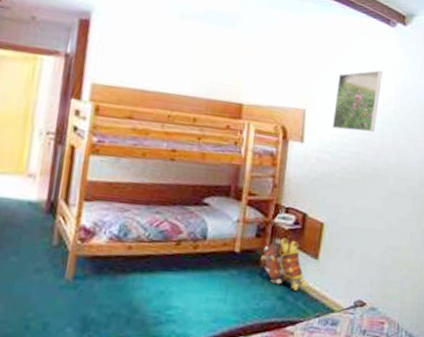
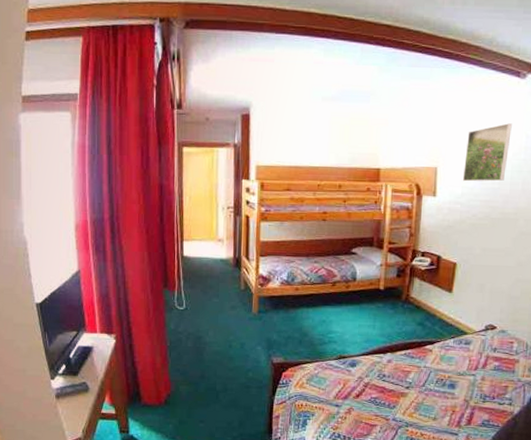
backpack: present [260,238,308,291] -> none [401,277,444,318]

